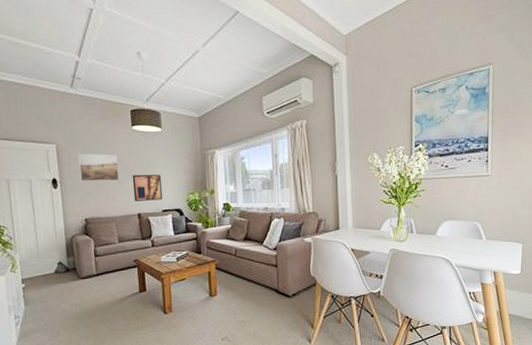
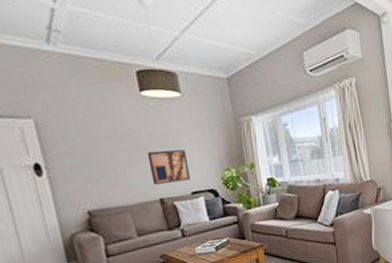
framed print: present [78,153,120,182] -> none [68,128,131,165]

